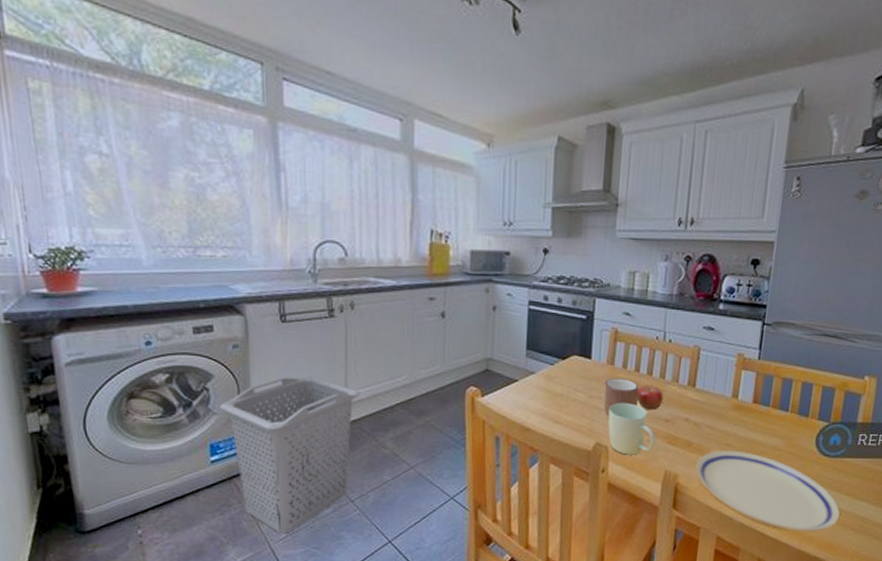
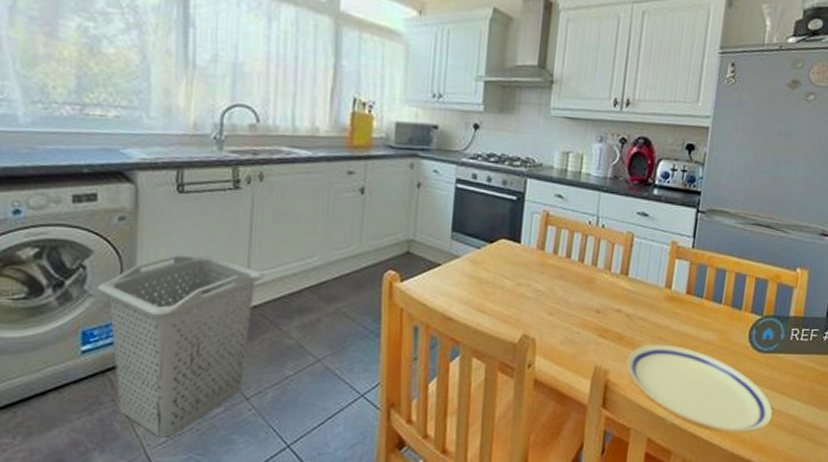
mug: present [603,378,639,419] -> none [531,264,570,309]
mug: present [608,403,656,455] -> none [536,291,586,349]
fruit: present [637,385,664,411] -> none [567,272,595,300]

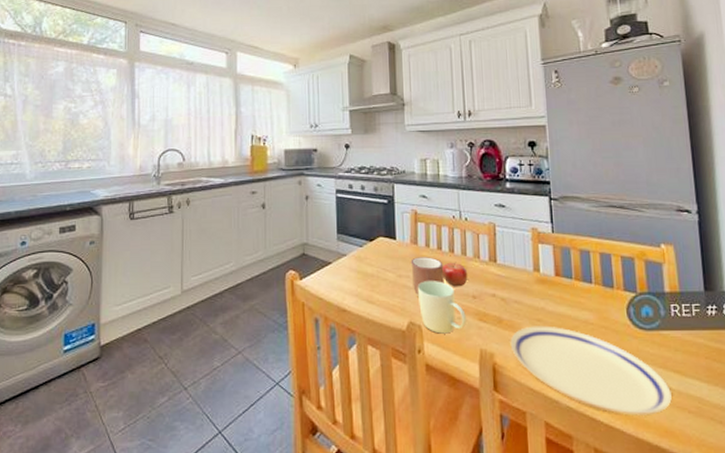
laundry basket: present [96,254,264,438] -> none [74,267,194,425]
mug: none [531,264,570,309] -> present [410,257,444,297]
mug: none [536,291,586,349] -> present [417,281,466,334]
fruit: none [567,272,595,300] -> present [442,262,468,287]

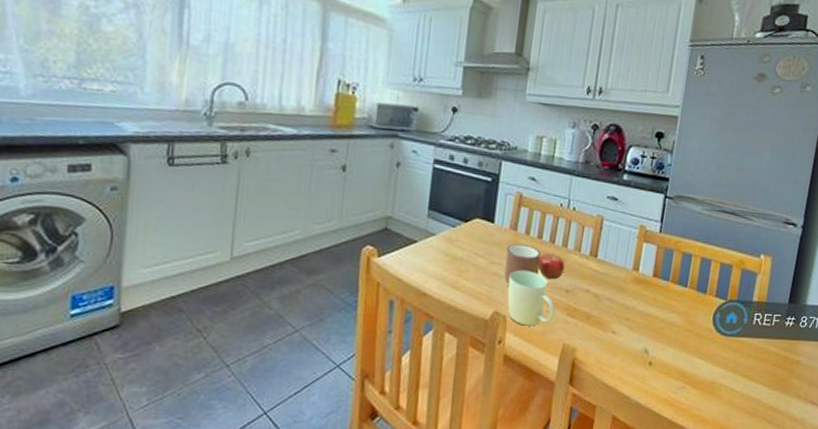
plate: present [510,326,672,417] -> none [594,324,735,415]

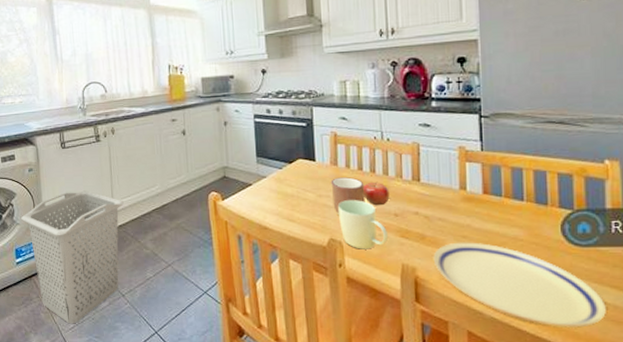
laundry basket: none [87,225,248,401] -> present [20,190,124,324]
plate: none [594,324,735,415] -> present [433,242,606,329]

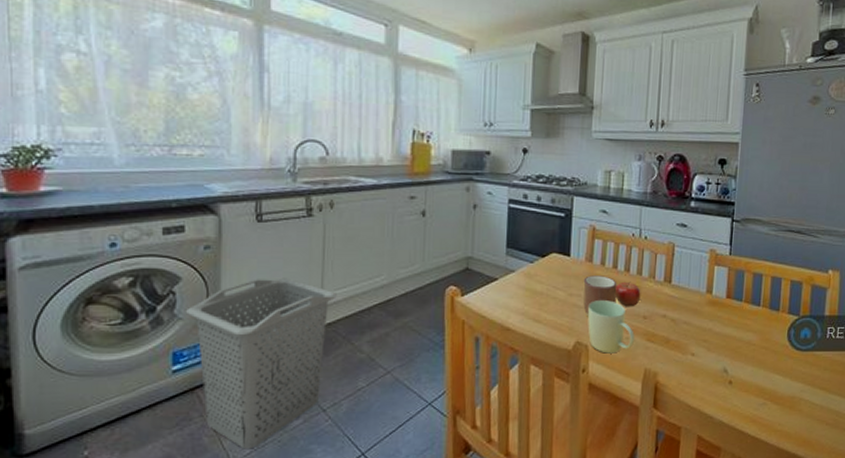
plate: present [433,242,606,329] -> none [674,346,815,429]

